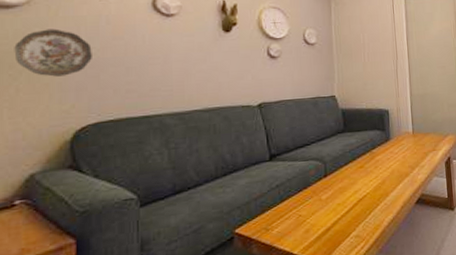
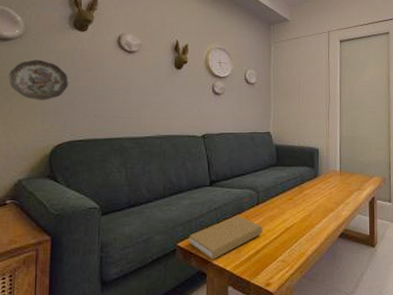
book: none [248,190,332,244] -> present [189,215,262,260]

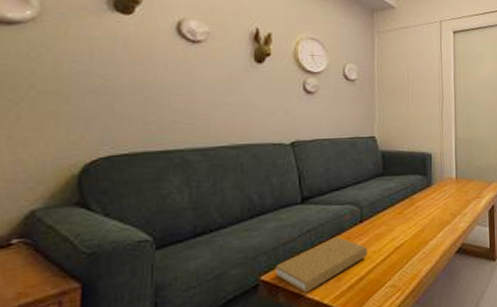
decorative plate: present [9,59,68,100] -> none [15,50,106,104]

